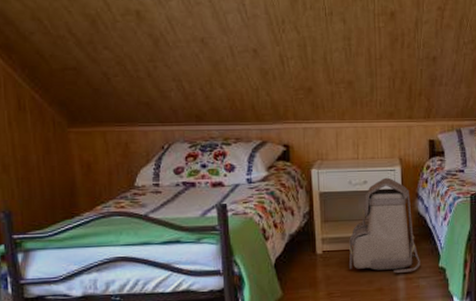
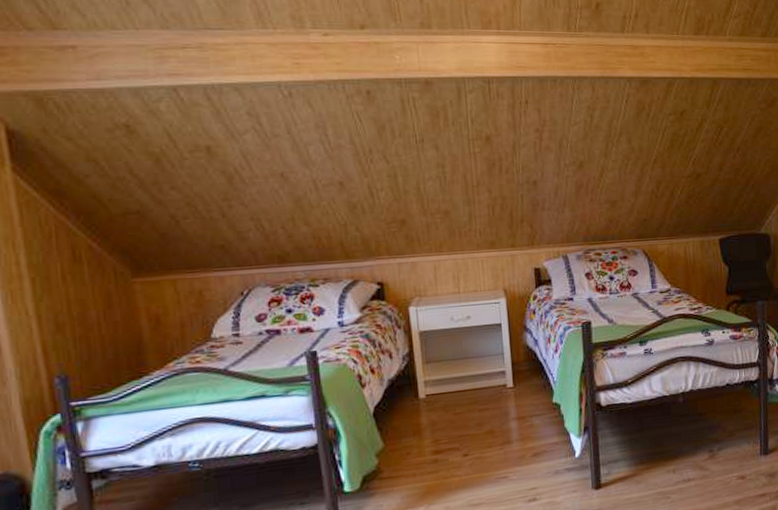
backpack: present [348,177,420,273] -> none [453,311,533,413]

